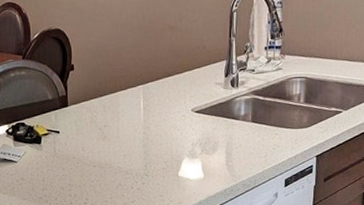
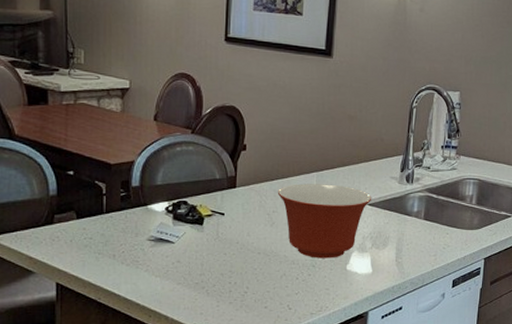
mixing bowl: none [106,95,199,167] -> present [277,184,372,258]

